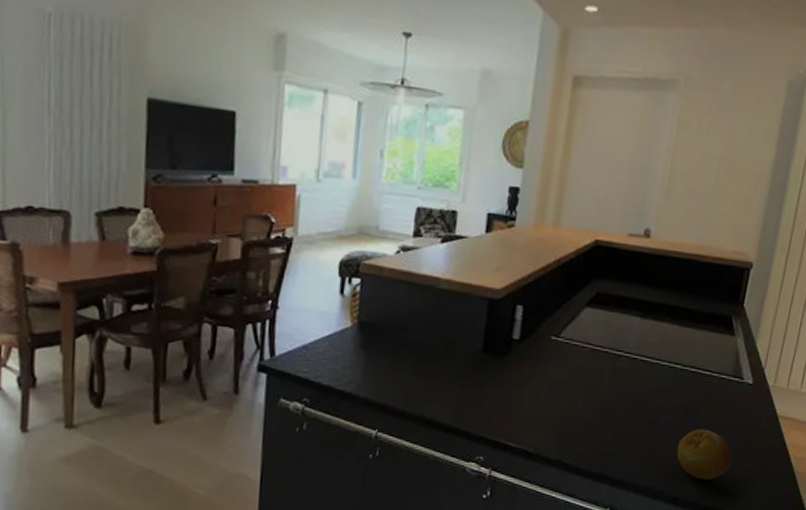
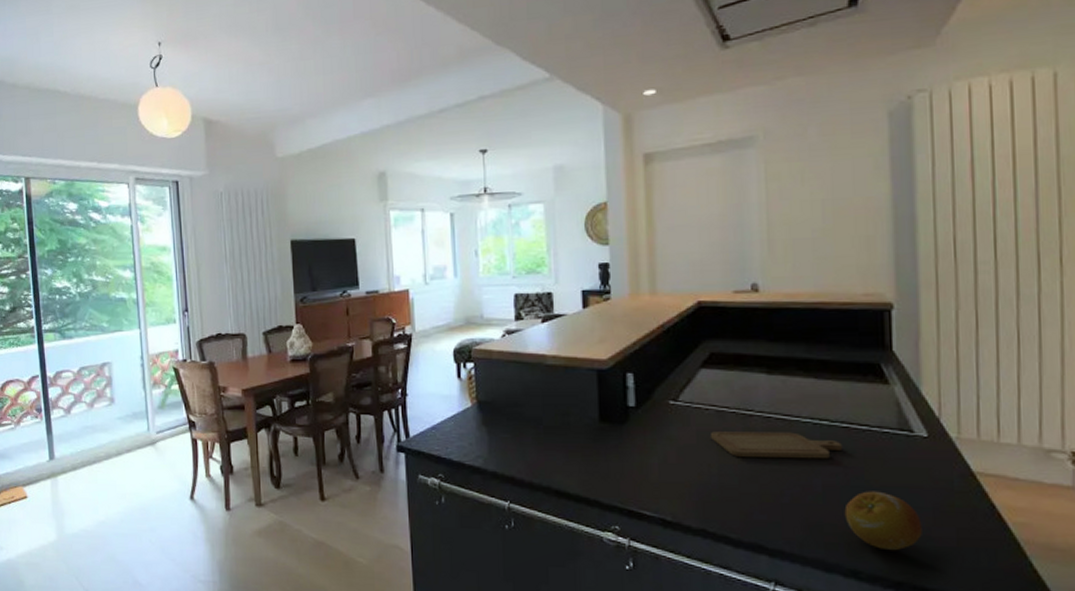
chopping board: none [582,369,689,400] -> present [711,431,843,460]

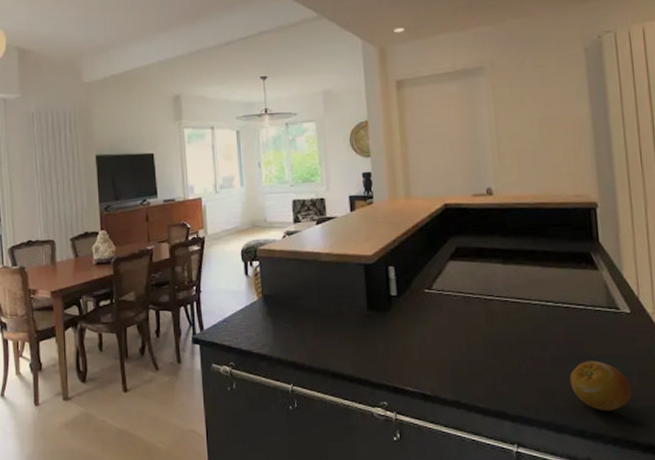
chopping board: present [711,431,843,460] -> none [460,313,566,337]

